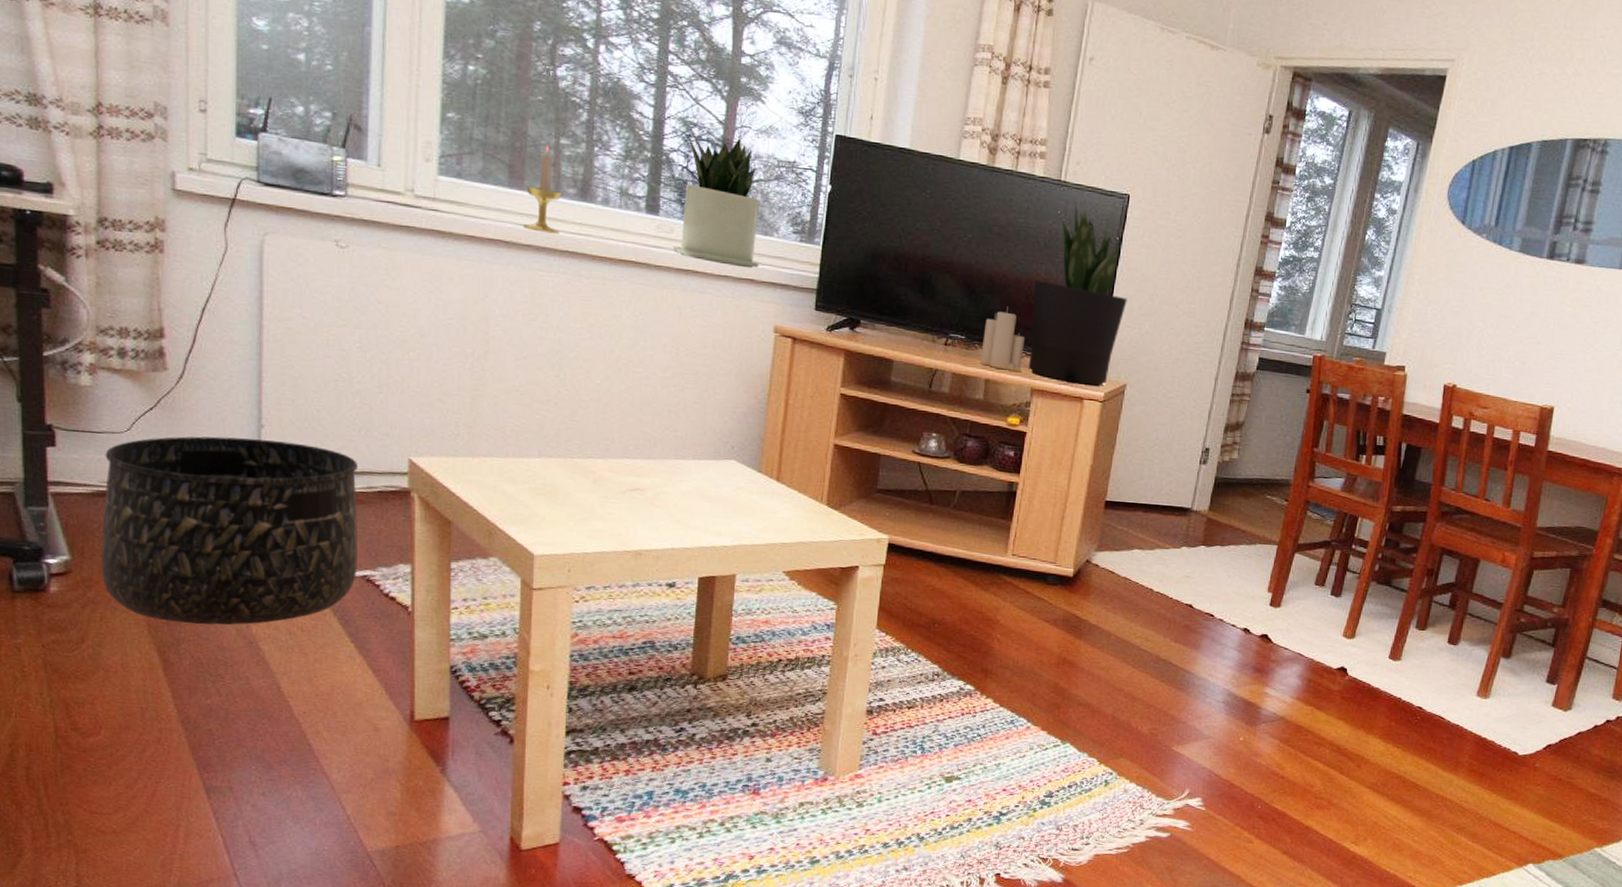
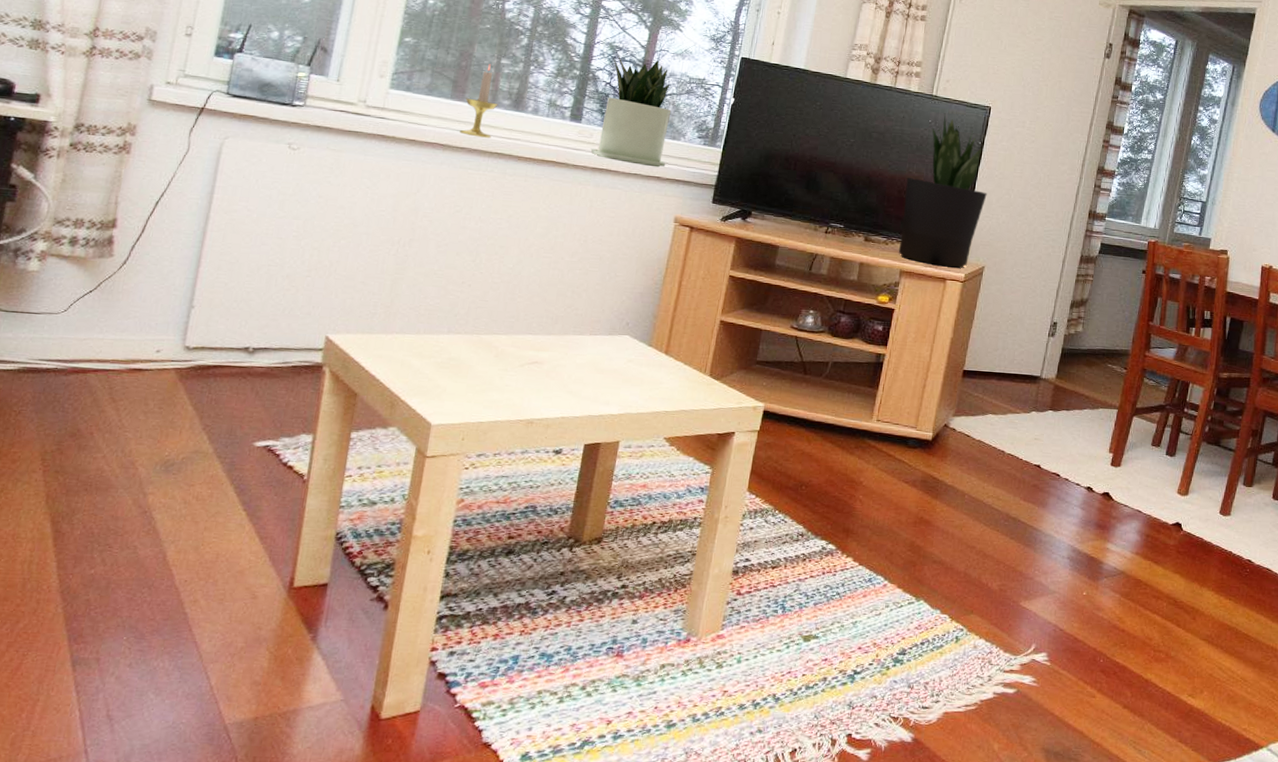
basket: present [101,436,357,626] -> none [11,316,277,496]
candle: present [980,307,1026,371] -> none [856,200,897,256]

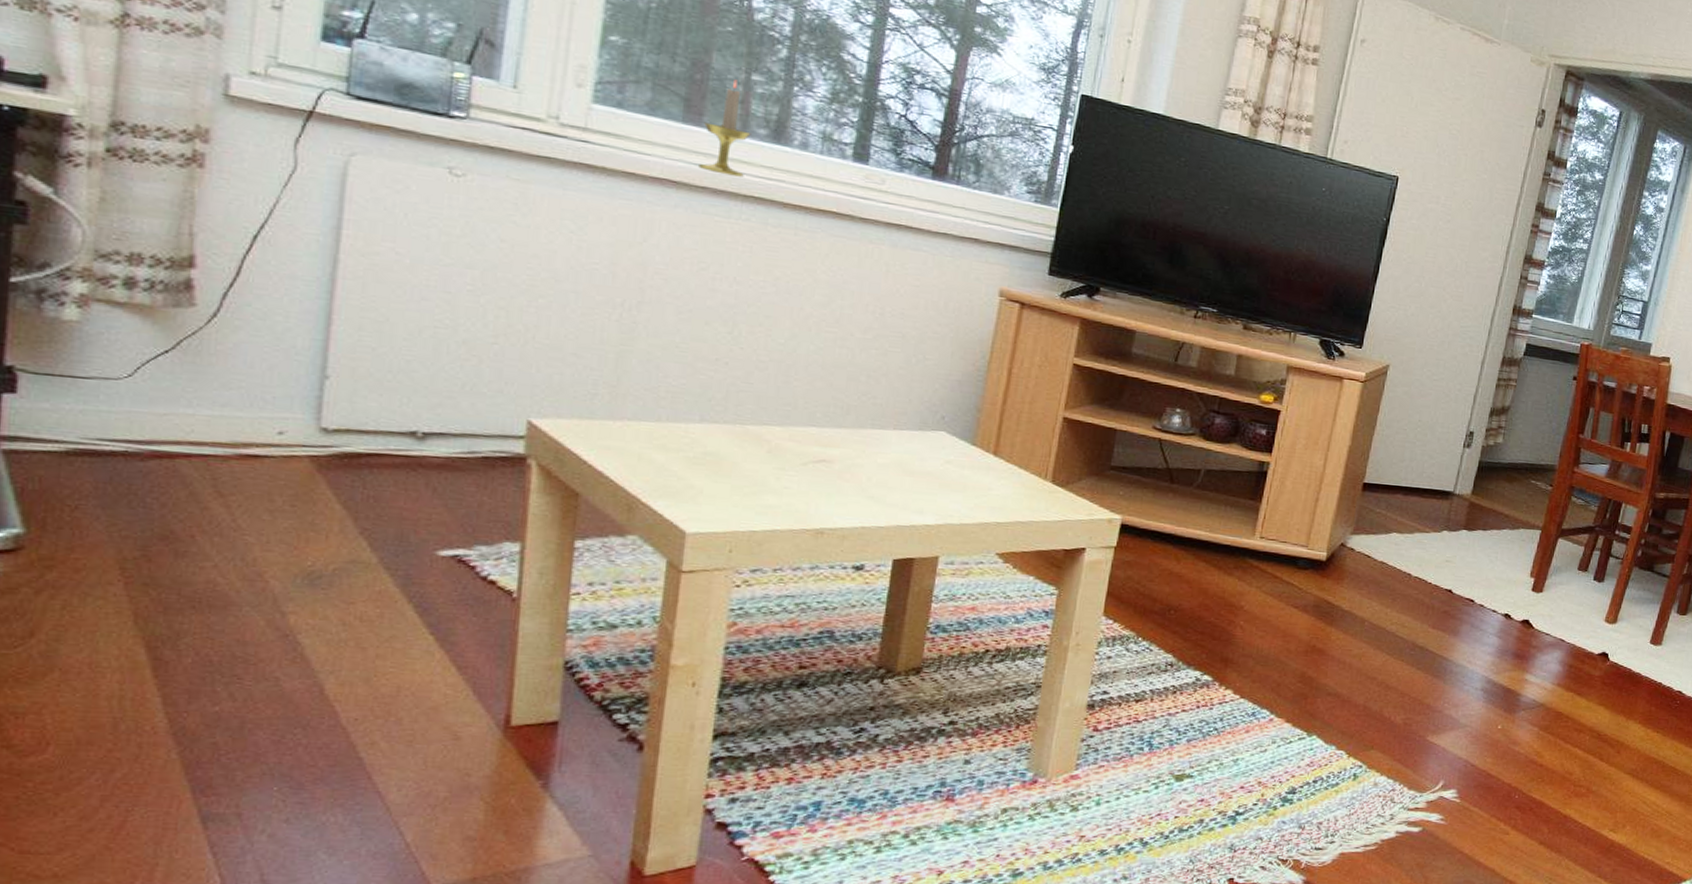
planter: present [590,54,672,168] -> none [883,79,991,227]
planter: present [898,113,987,268] -> none [1284,180,1393,366]

